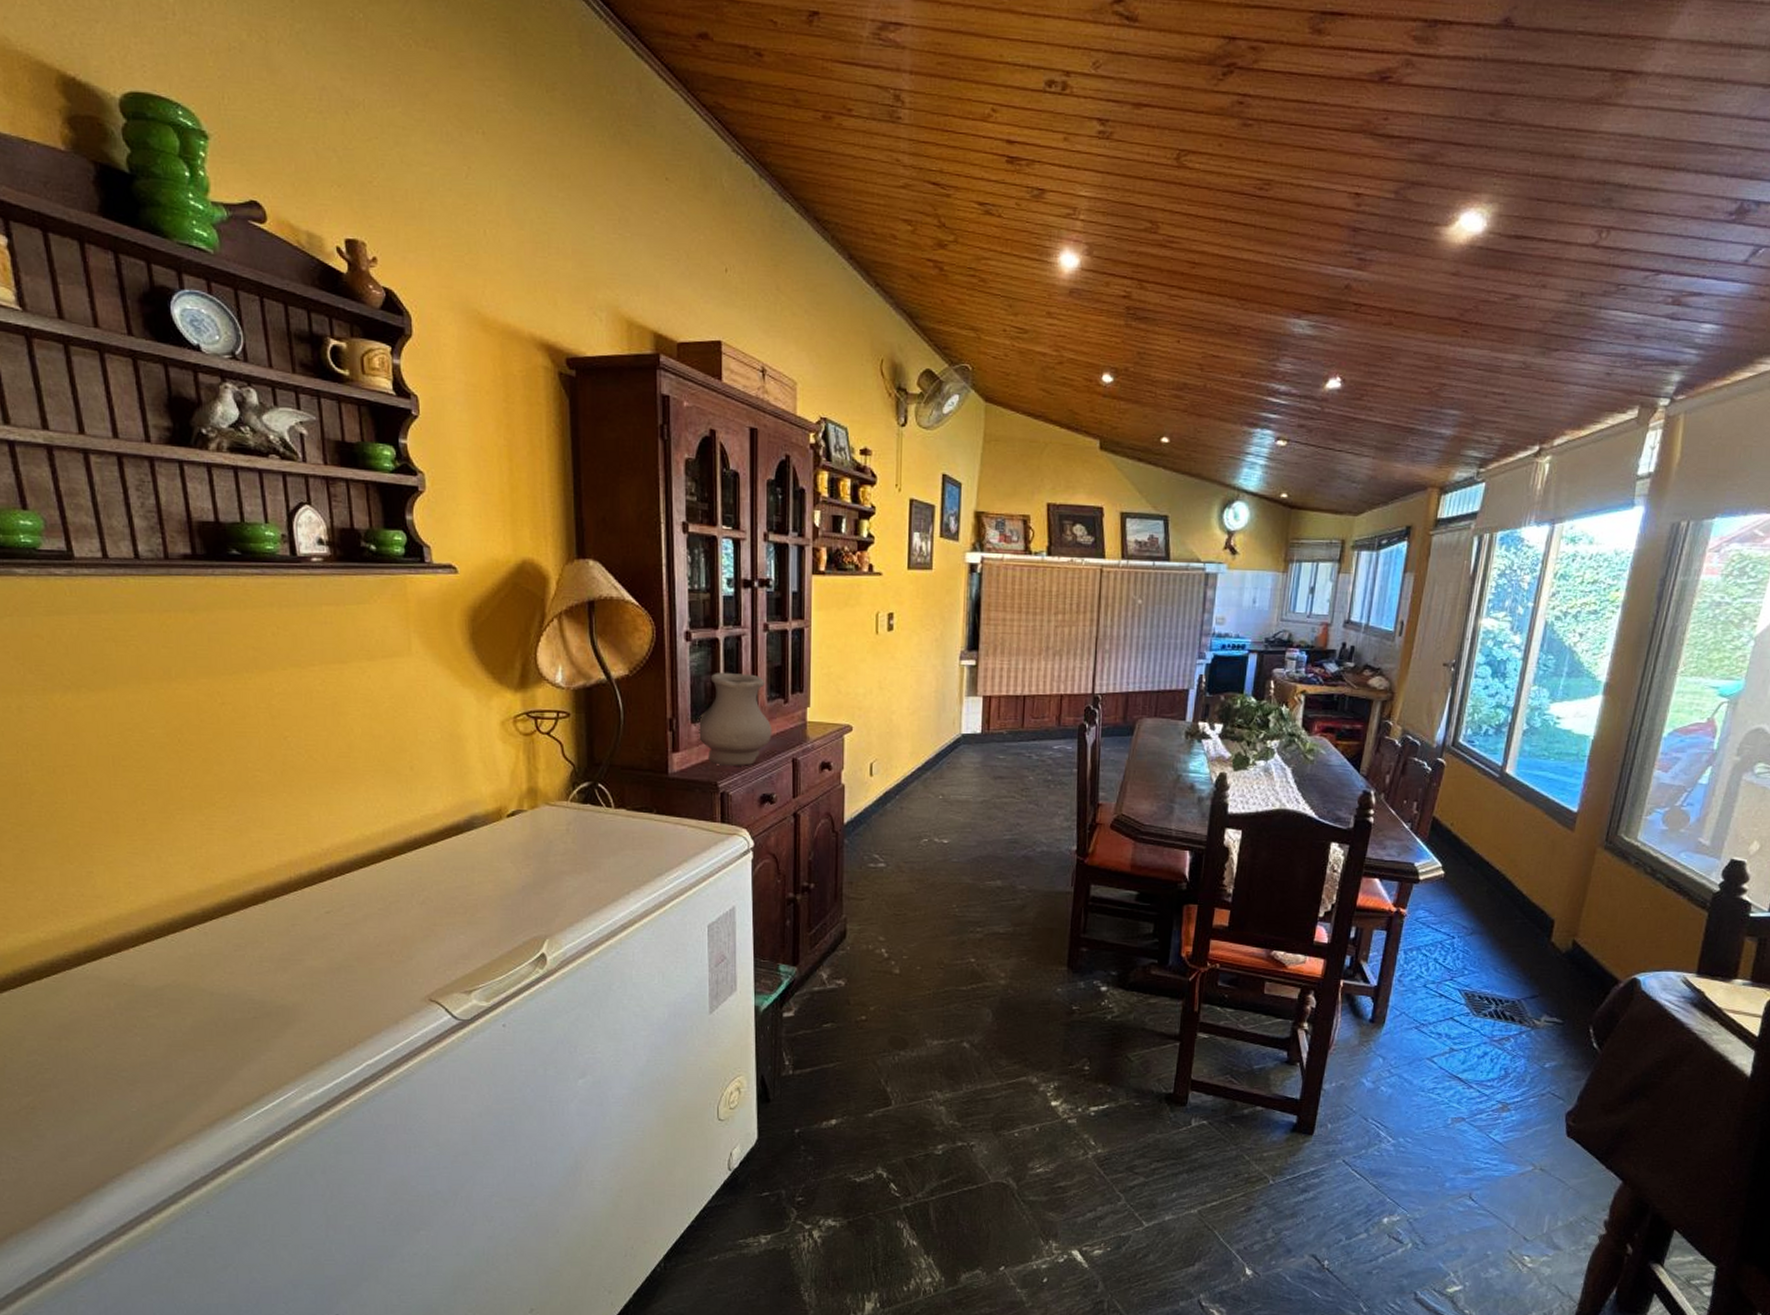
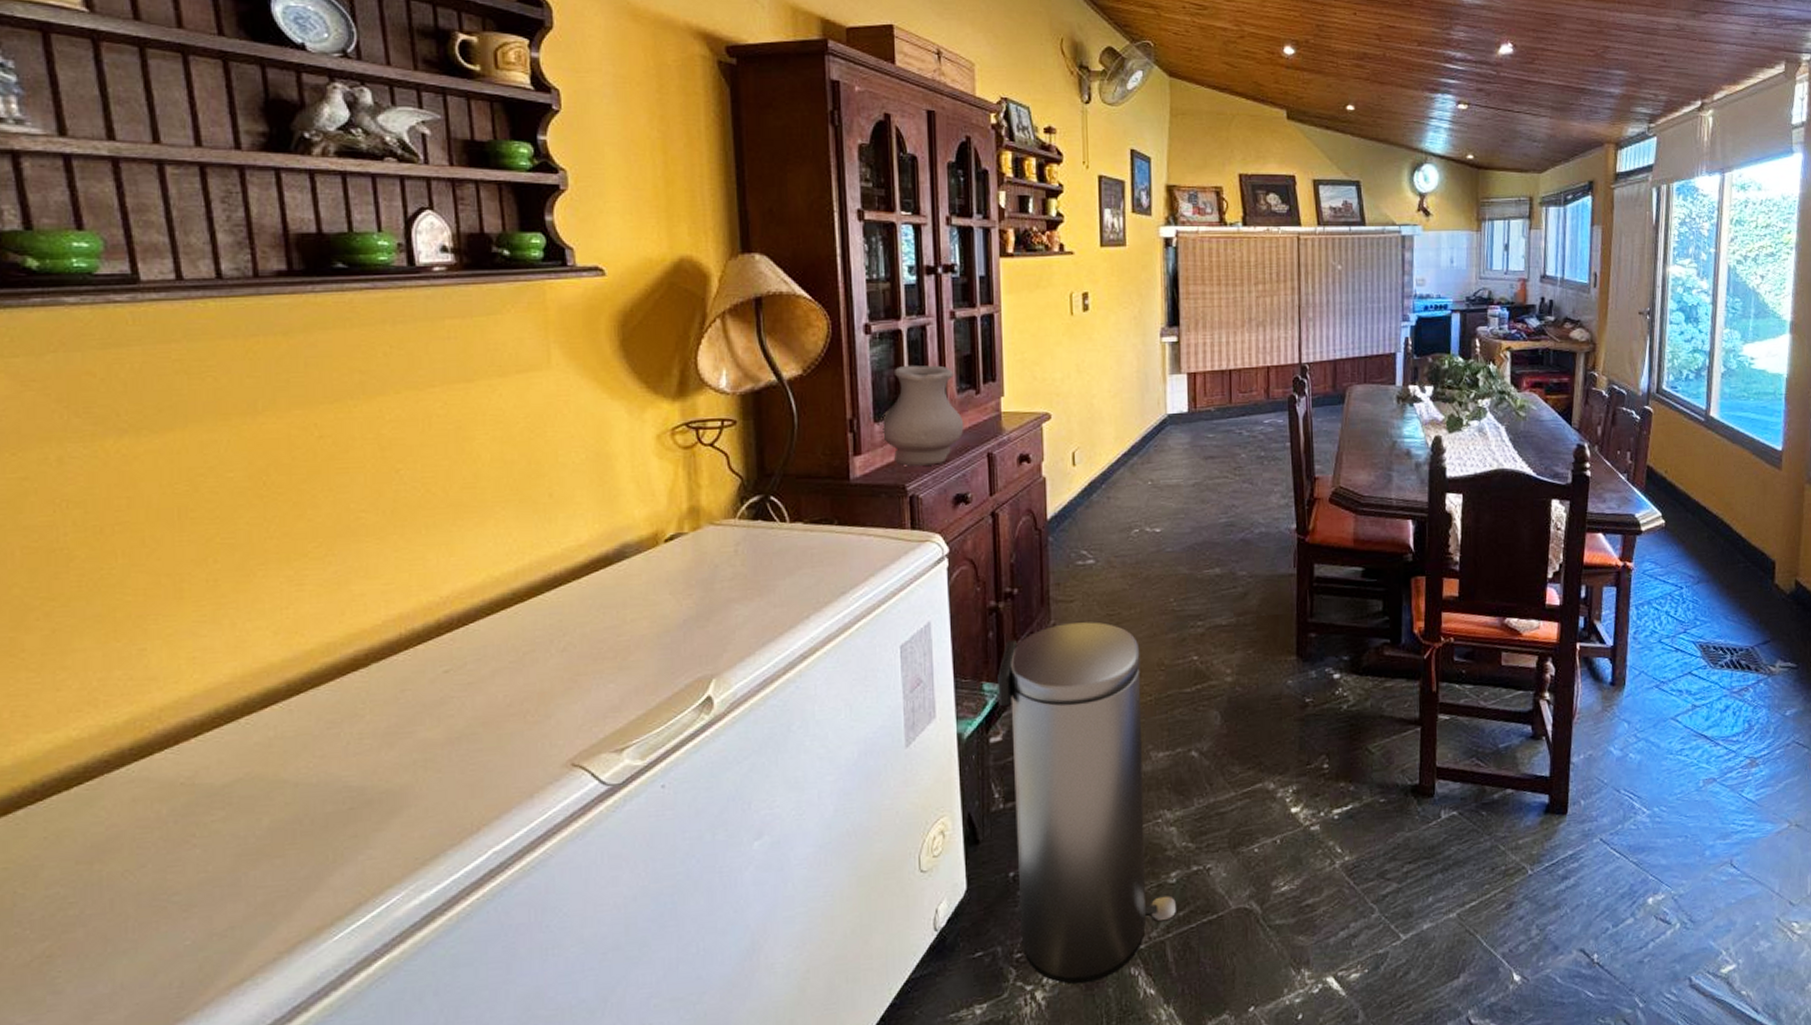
pedal bin: none [792,919,942,1228] -> present [998,622,1178,984]

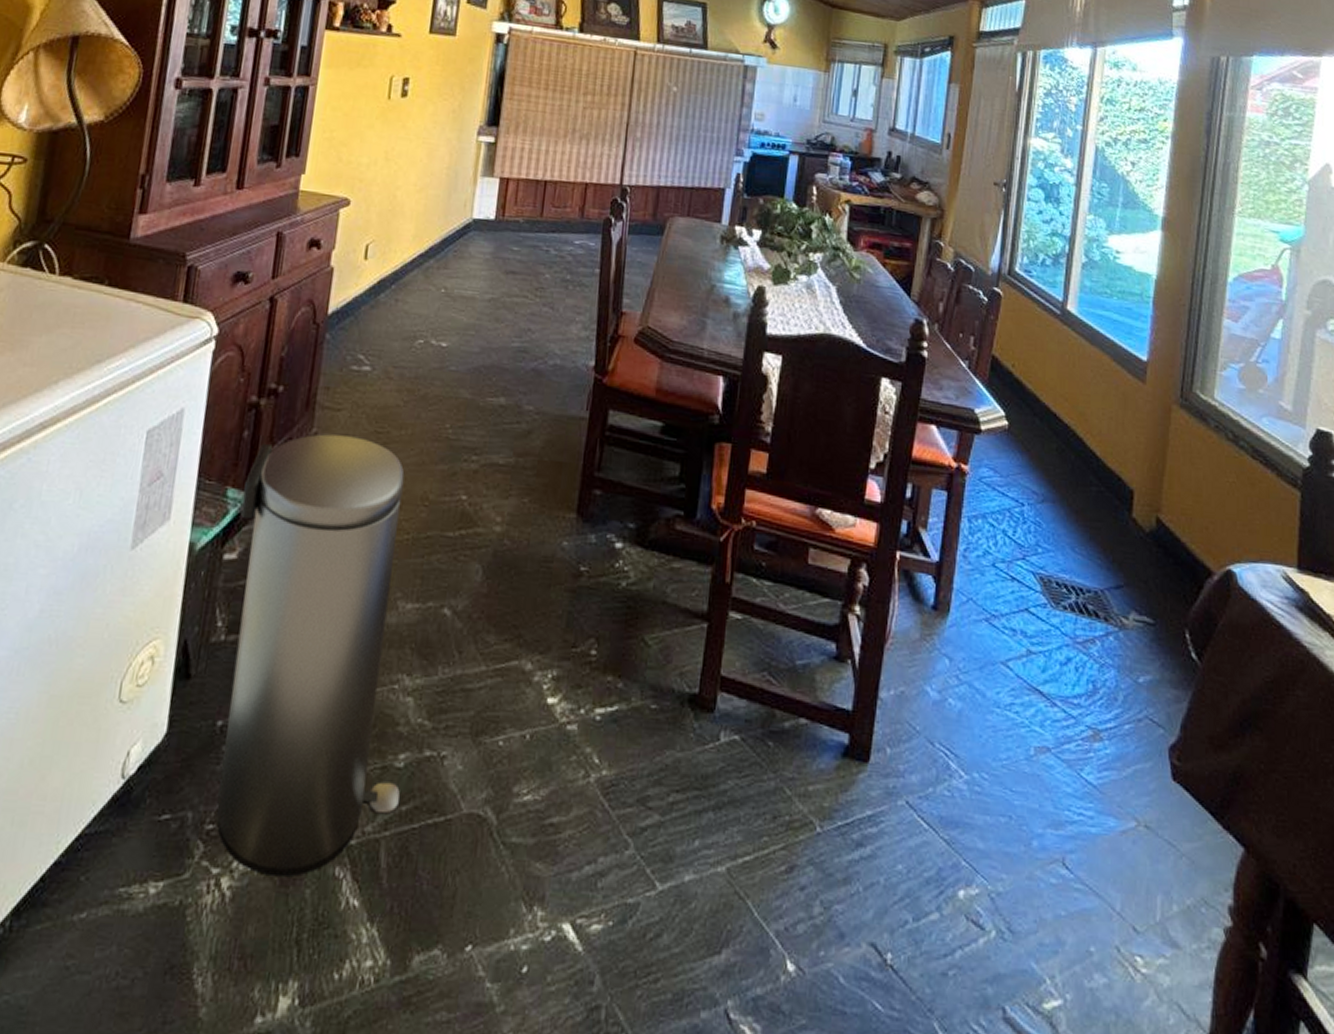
vase: present [881,364,964,466] -> none [170,127,259,236]

